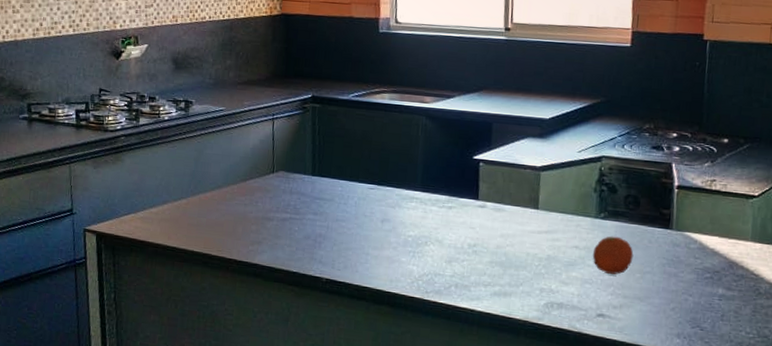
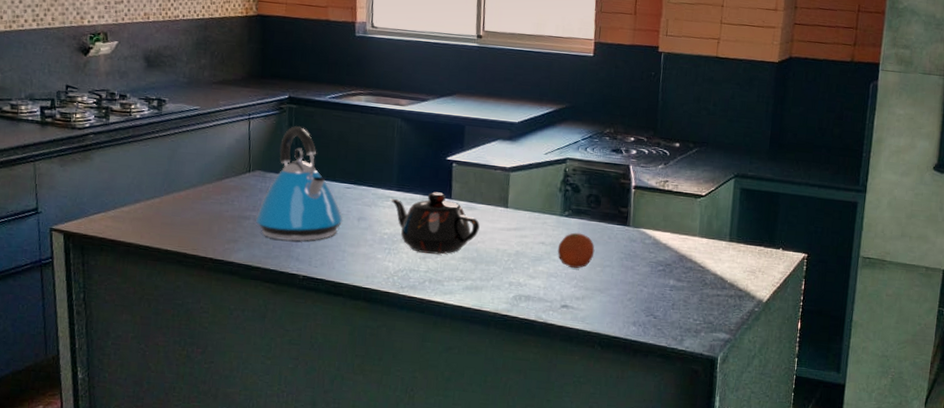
kettle: none [279,126,366,244] -> present [256,126,342,242]
teapot: none [415,192,509,258] -> present [391,192,480,254]

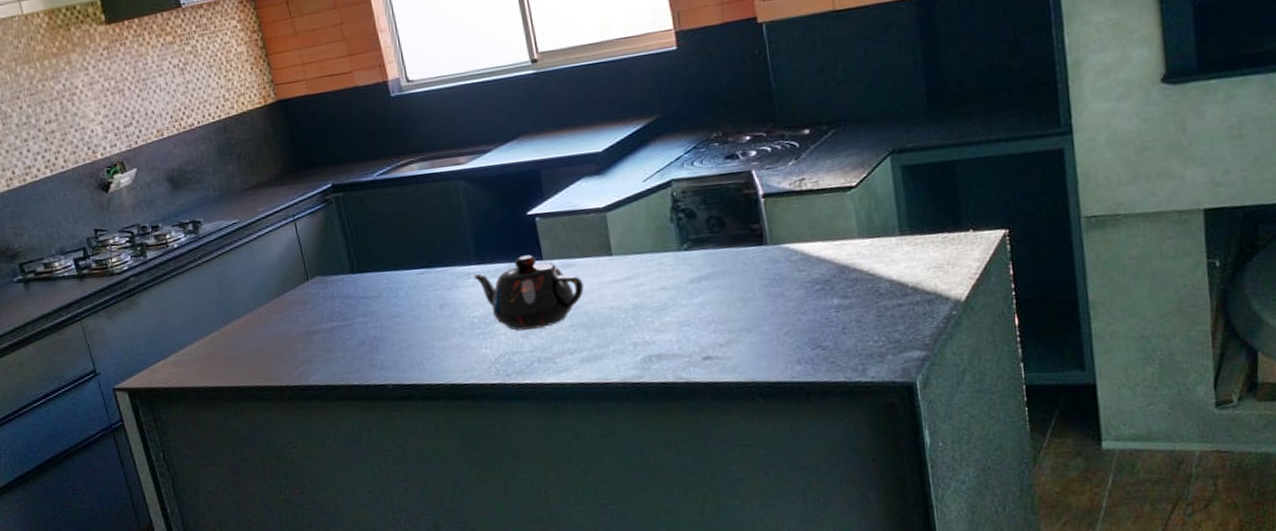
kettle: present [256,126,342,242] -> none [326,216,423,350]
orange: present [557,232,595,269] -> none [683,266,731,311]

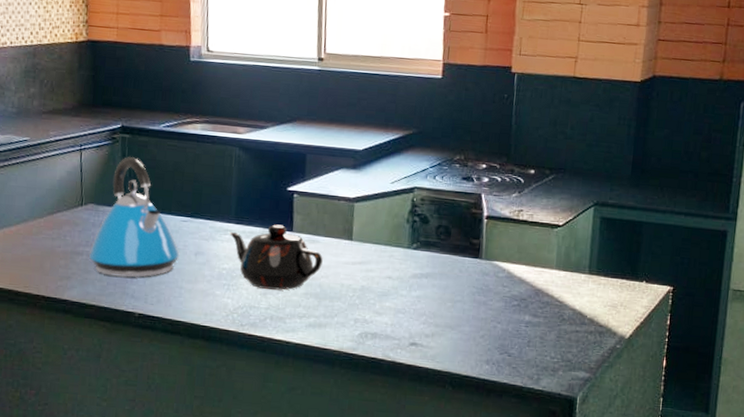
kettle: none [326,216,423,350] -> present [89,157,179,278]

